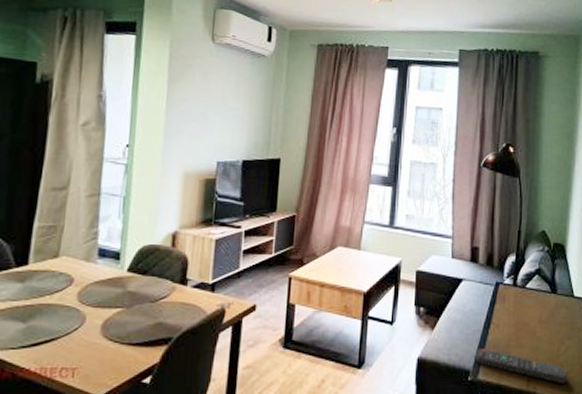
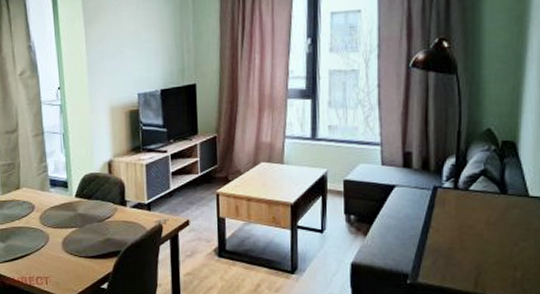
remote control: present [476,348,568,385] -> none [414,252,523,286]

